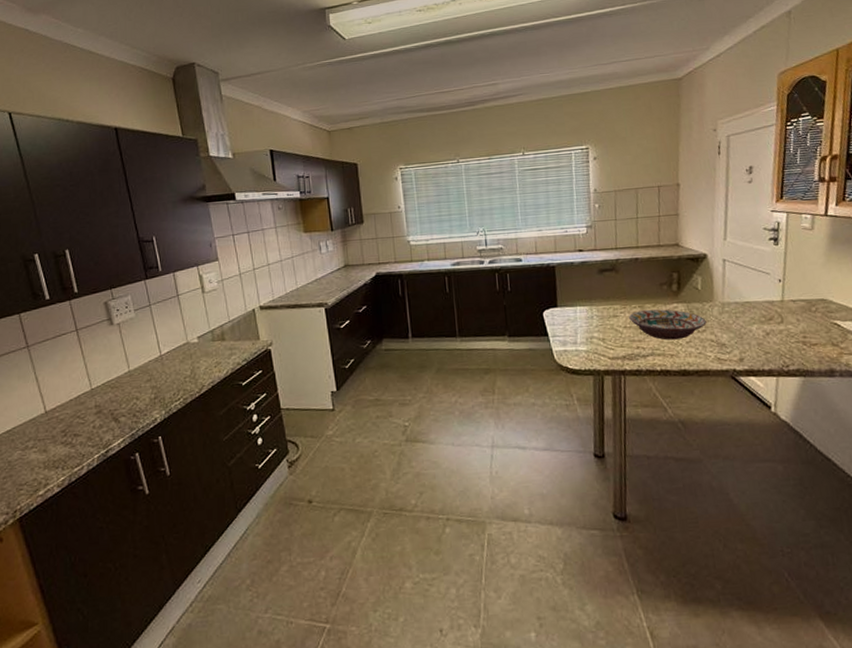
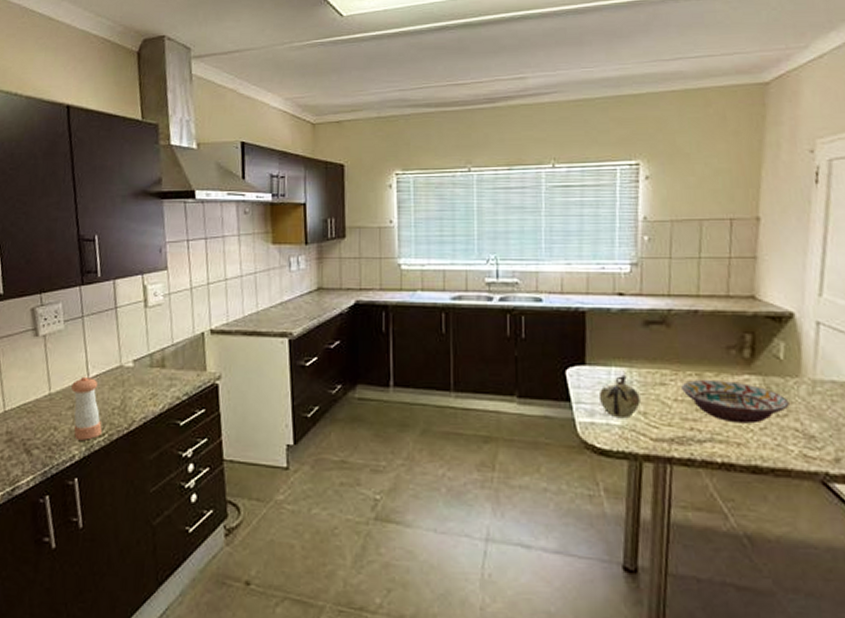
pepper shaker: none [147,353,177,406] -> present [71,376,102,440]
teapot: none [568,311,600,345] -> present [598,374,641,419]

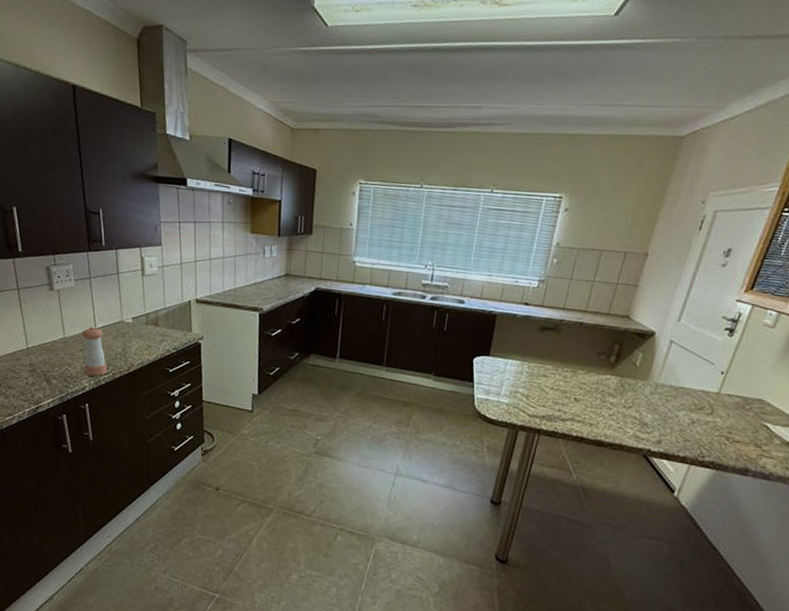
teapot: present [598,374,641,419] -> none [495,365,526,399]
decorative bowl: present [681,379,790,424] -> none [558,375,635,411]

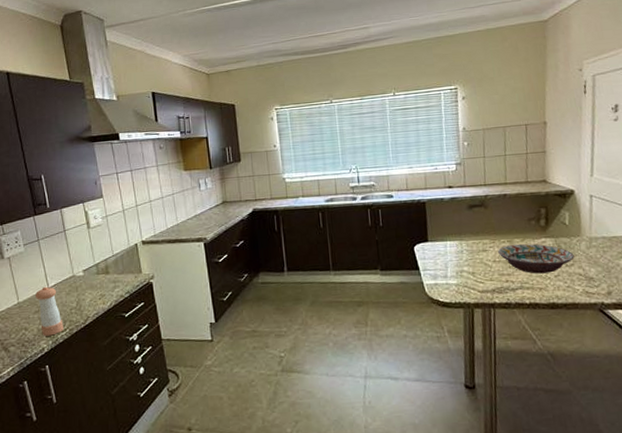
decorative bowl: none [558,375,635,411] -> present [498,243,575,274]

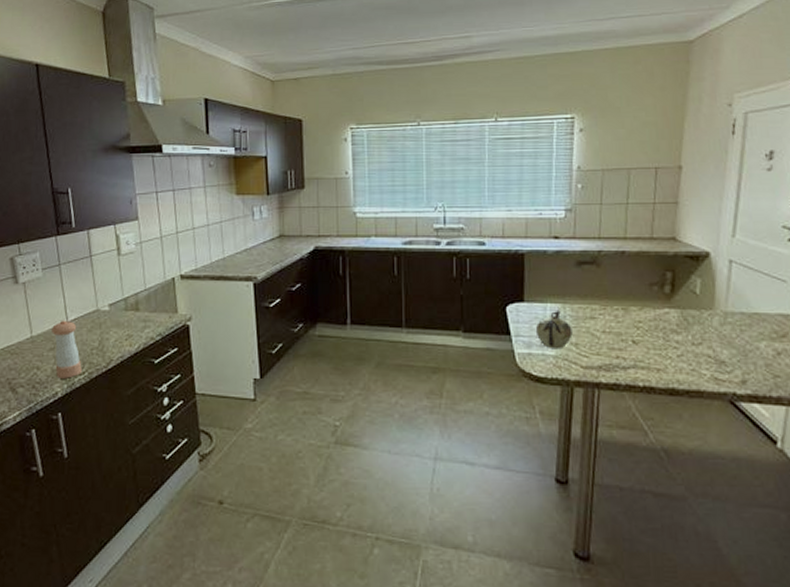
teapot: none [439,246,470,279] -> present [535,310,573,350]
decorative bowl: present [498,243,575,274] -> none [609,313,704,352]

